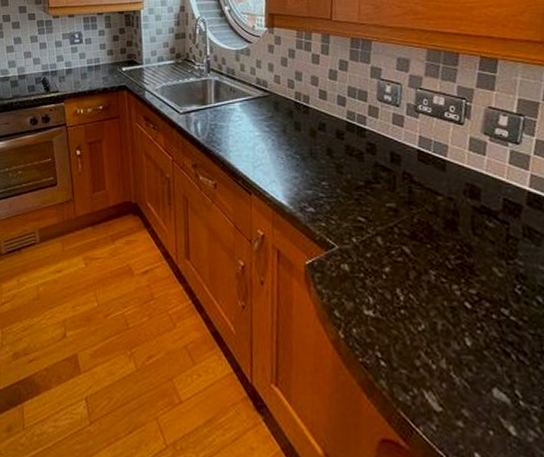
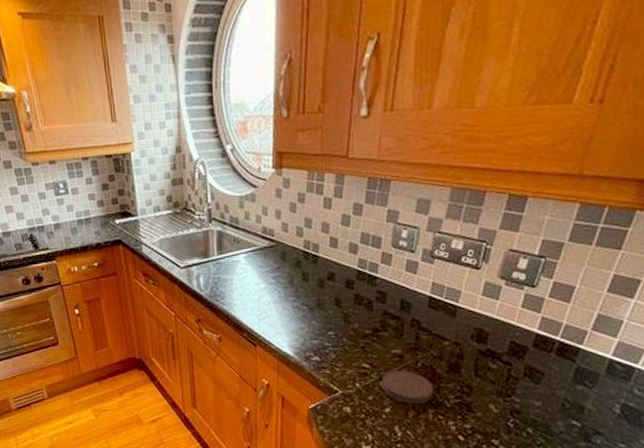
coaster: none [378,226,433,265] -> present [381,371,433,405]

